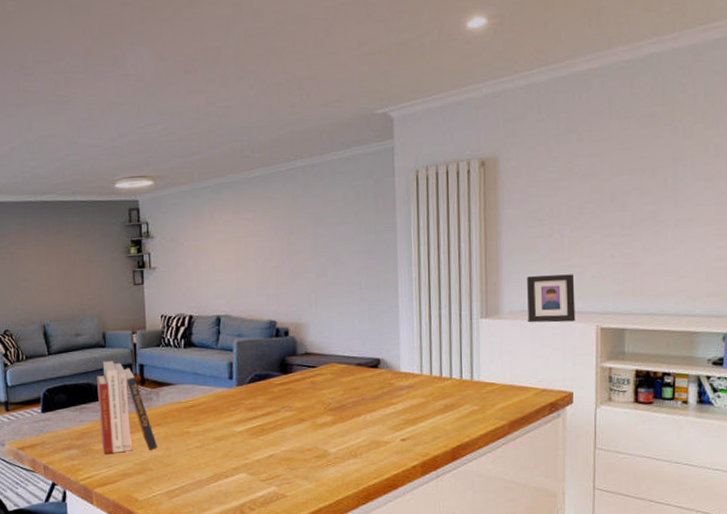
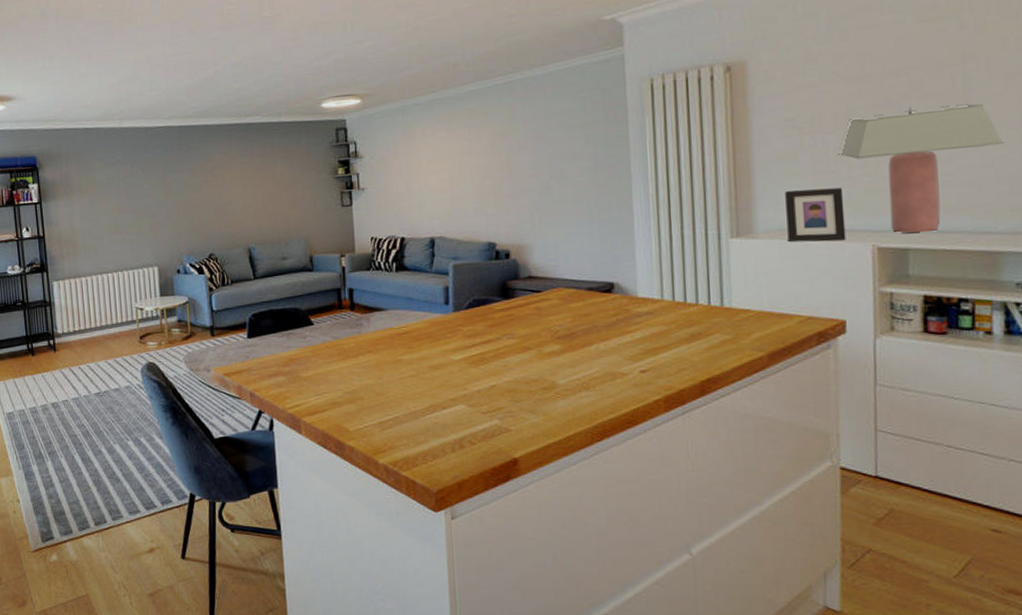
books: present [97,360,157,454] -> none [304,284,369,382]
table lamp: none [571,202,703,316] -> present [838,103,1004,234]

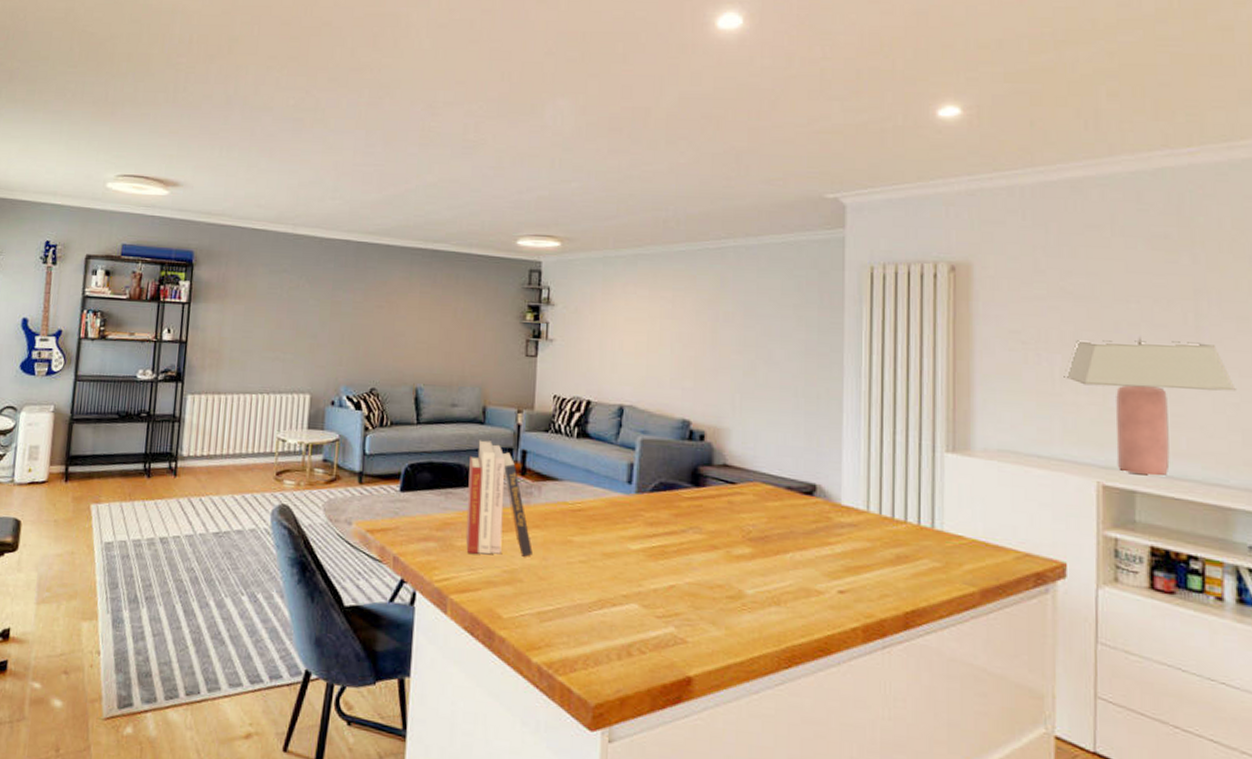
books: none [304,284,369,382] -> present [465,440,533,557]
picture frame: present [785,187,846,243] -> none [1006,409,1069,473]

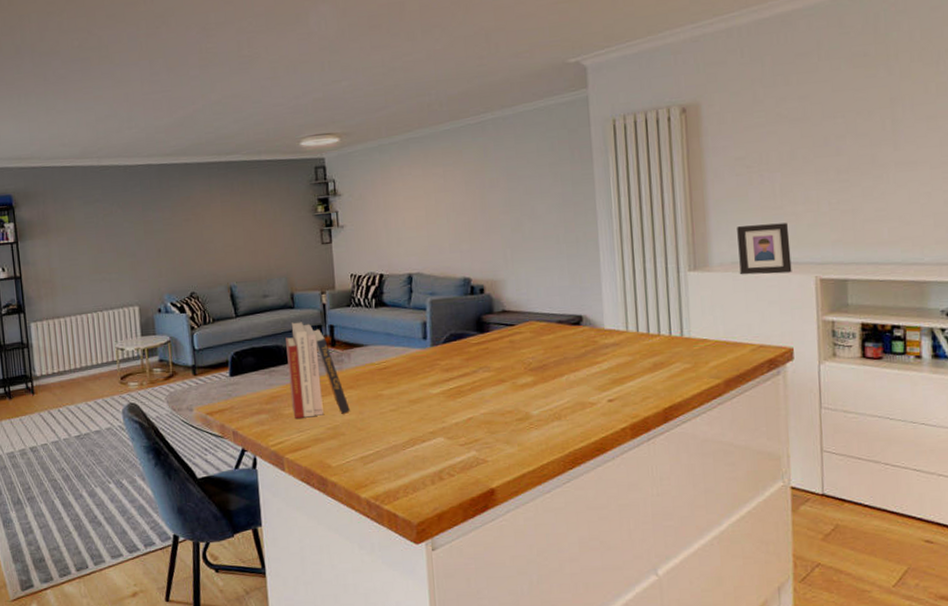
picture frame: none [1006,409,1069,473] -> present [737,222,792,275]
table lamp: present [1063,336,1236,477] -> none [783,144,928,266]

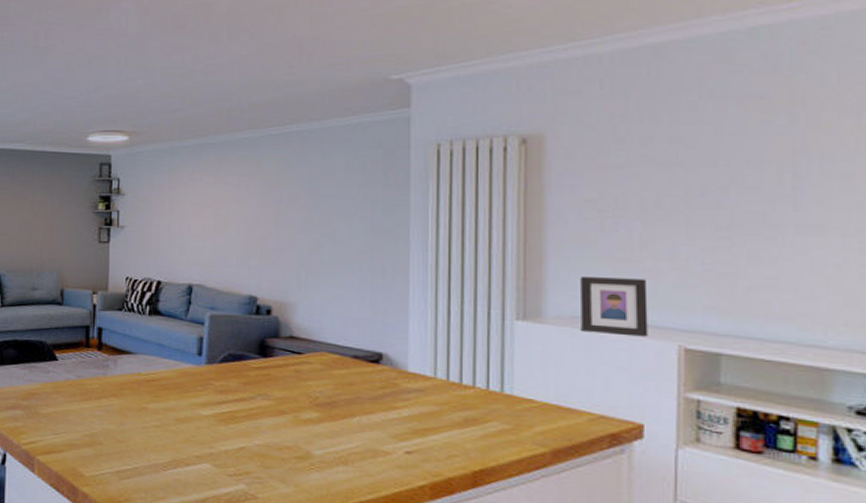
books: present [286,321,350,418] -> none [49,319,110,422]

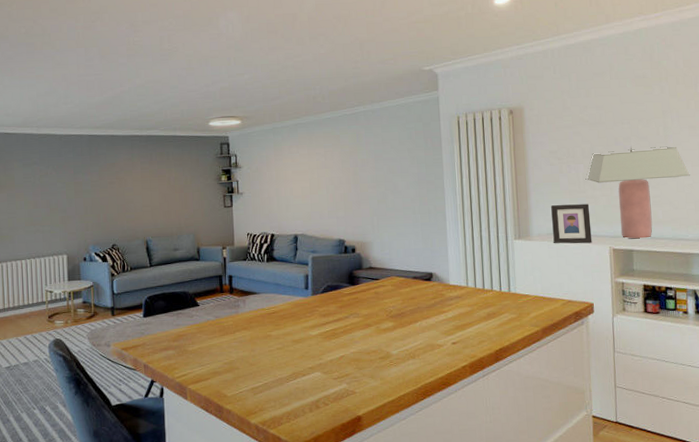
table lamp: none [643,200,838,339] -> present [585,146,690,239]

